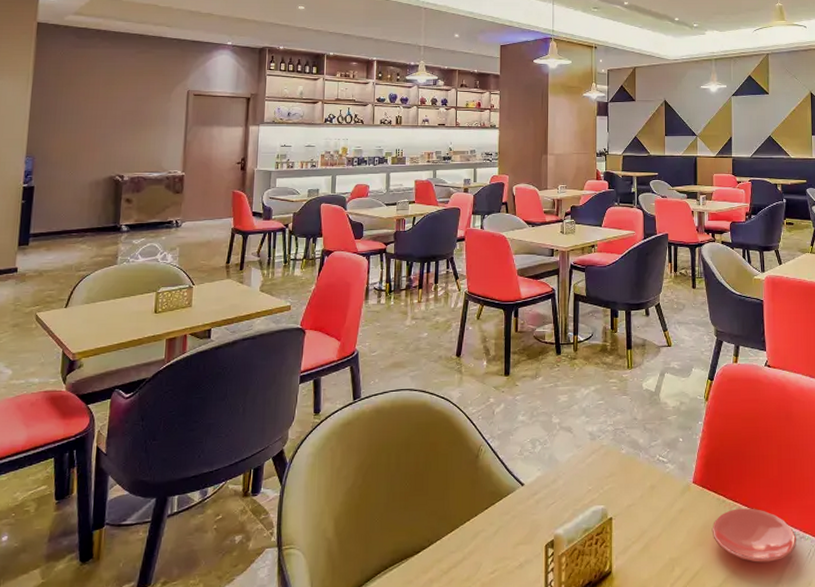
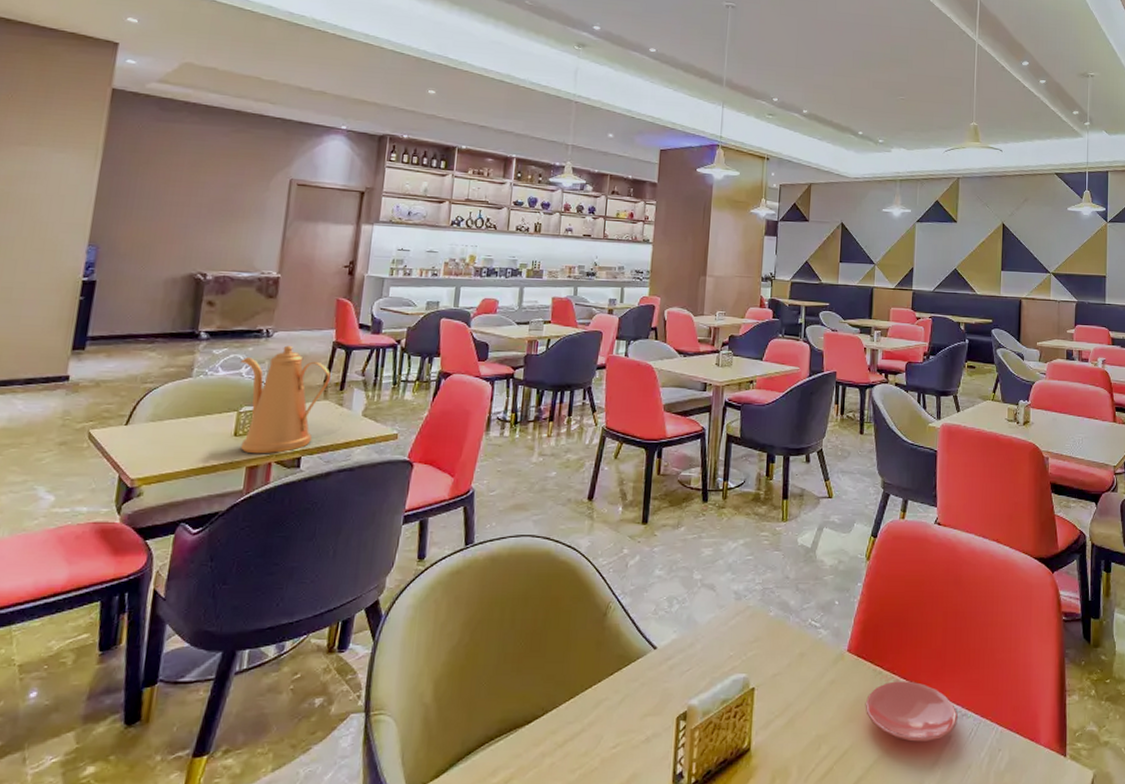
coffee pot: none [156,233,232,328] -> present [240,345,332,454]

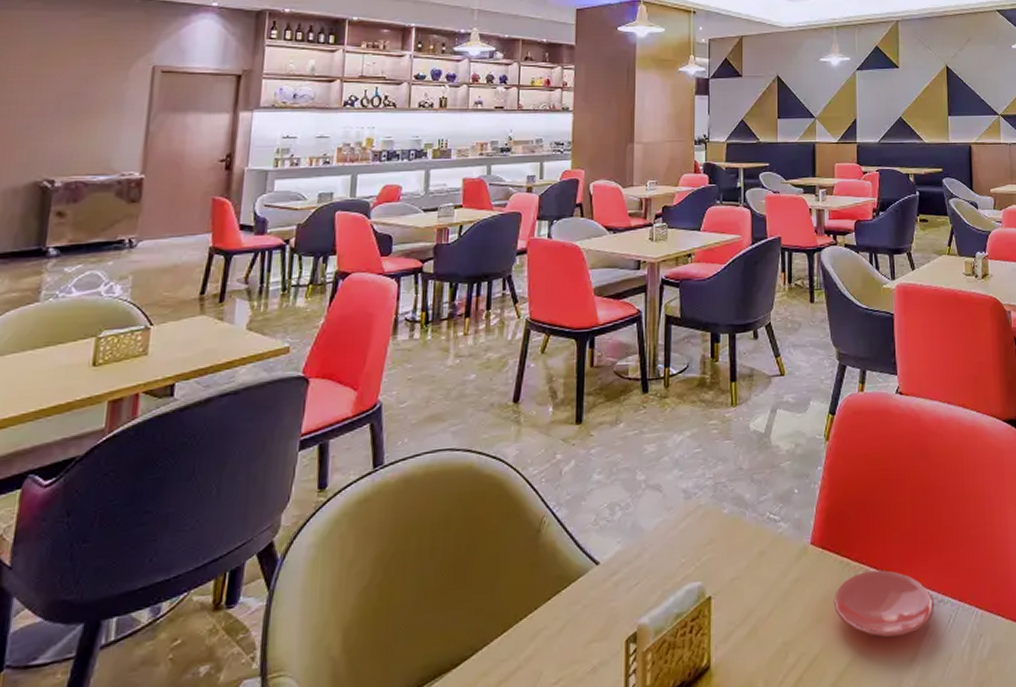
coffee pot: present [240,345,332,454] -> none [98,255,209,385]

